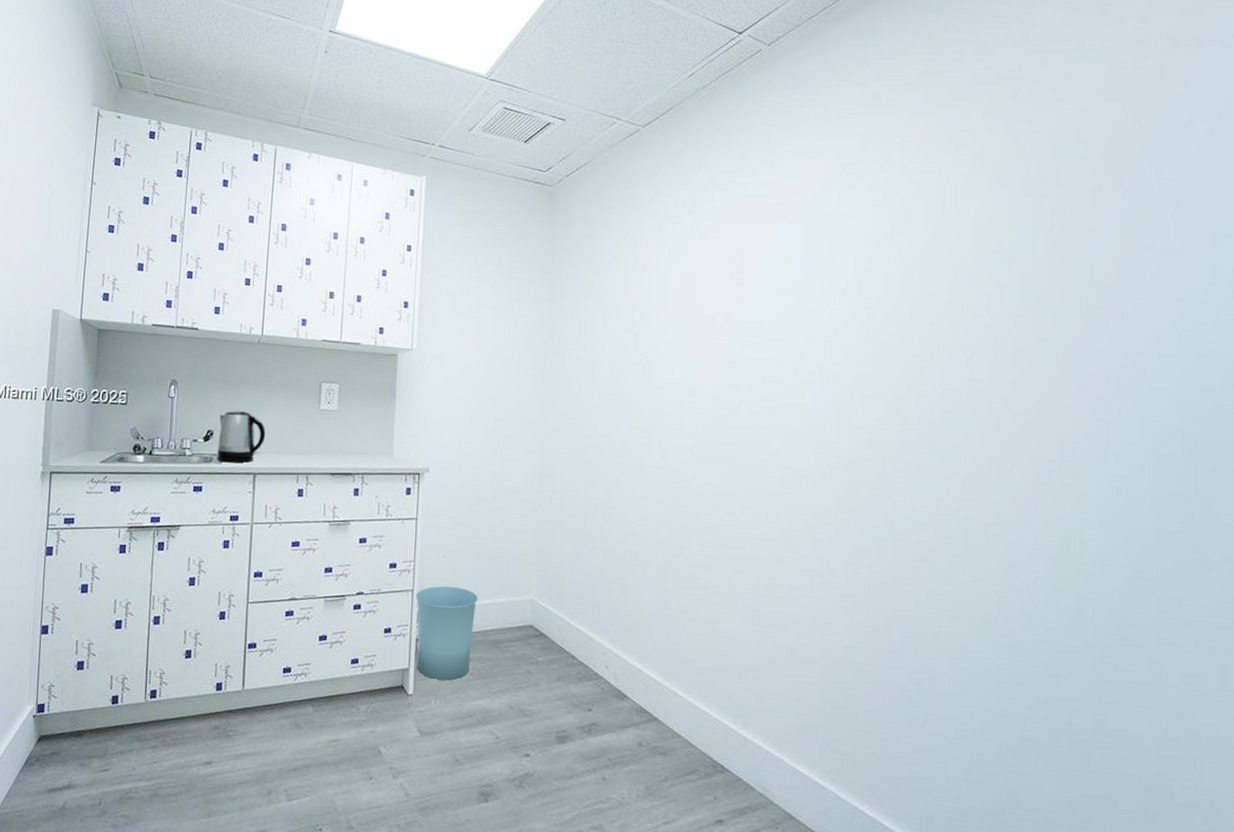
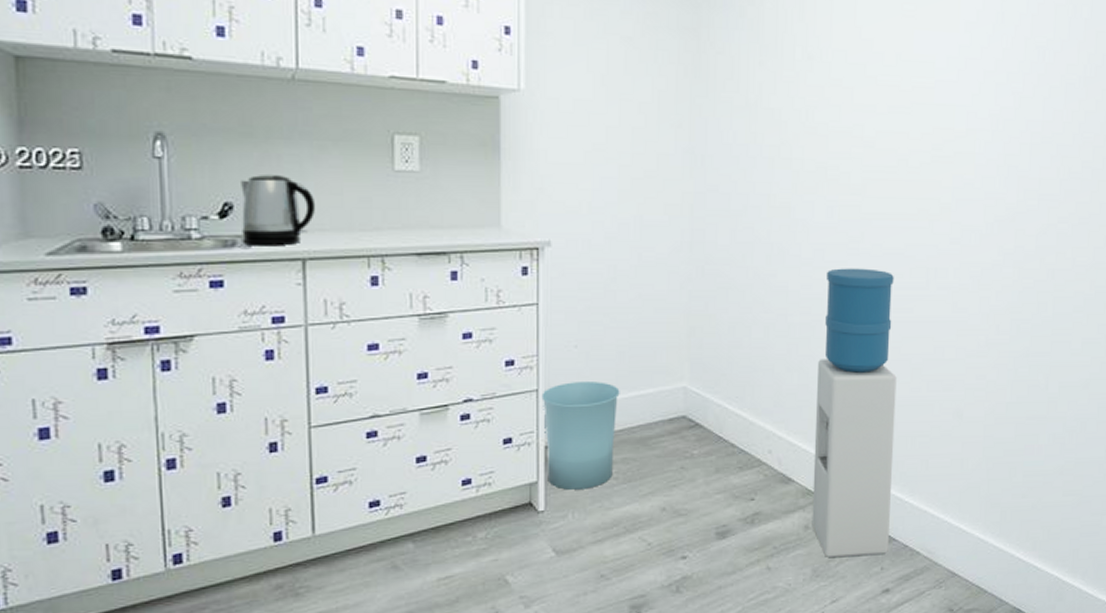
water cooler: none [645,504,729,783] -> present [811,268,897,557]

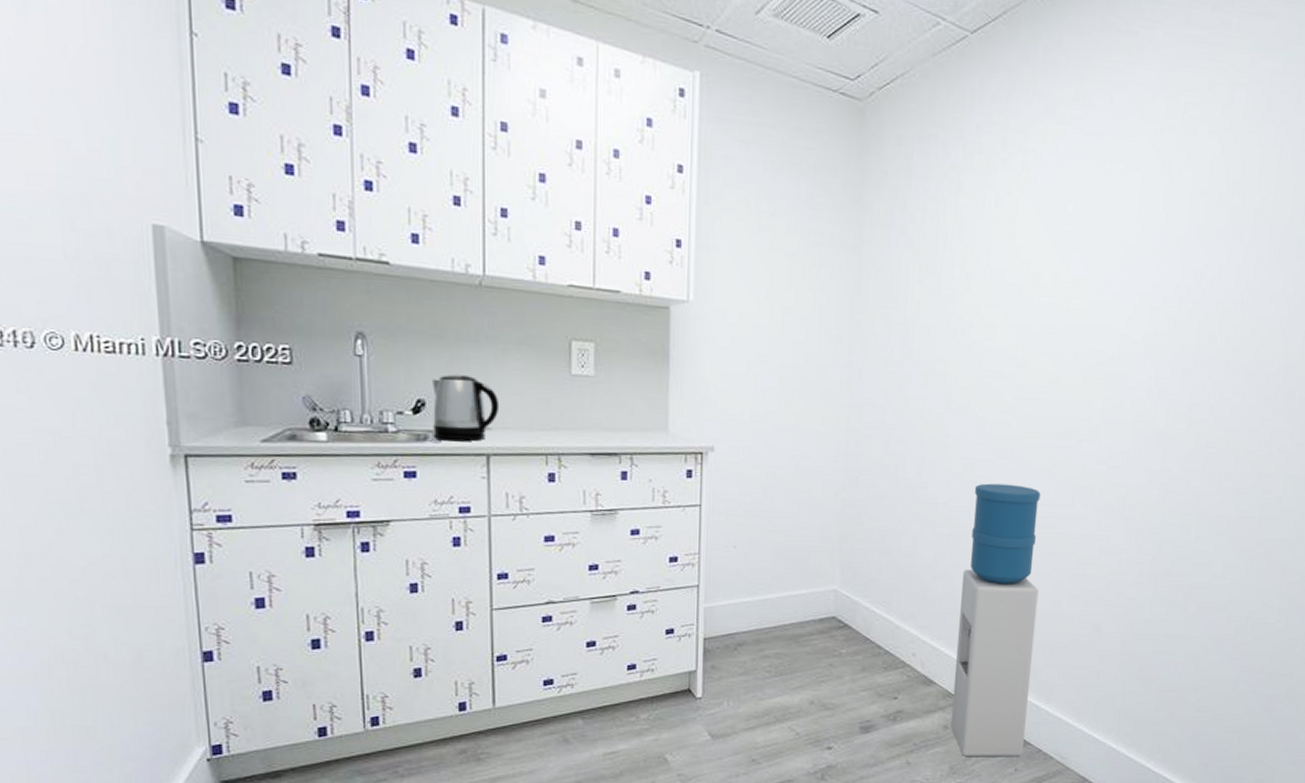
waste bin: present [541,382,620,490] -> none [702,580,775,680]

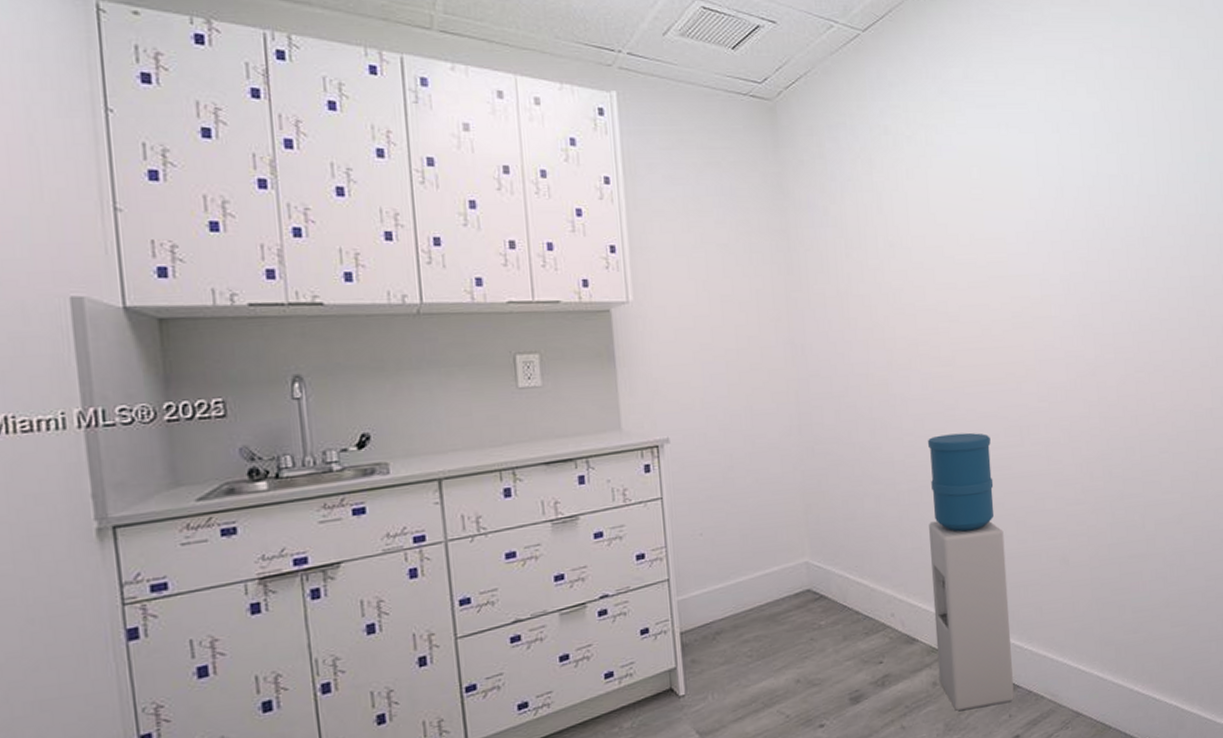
kettle: present [432,373,500,442] -> none [376,402,448,472]

